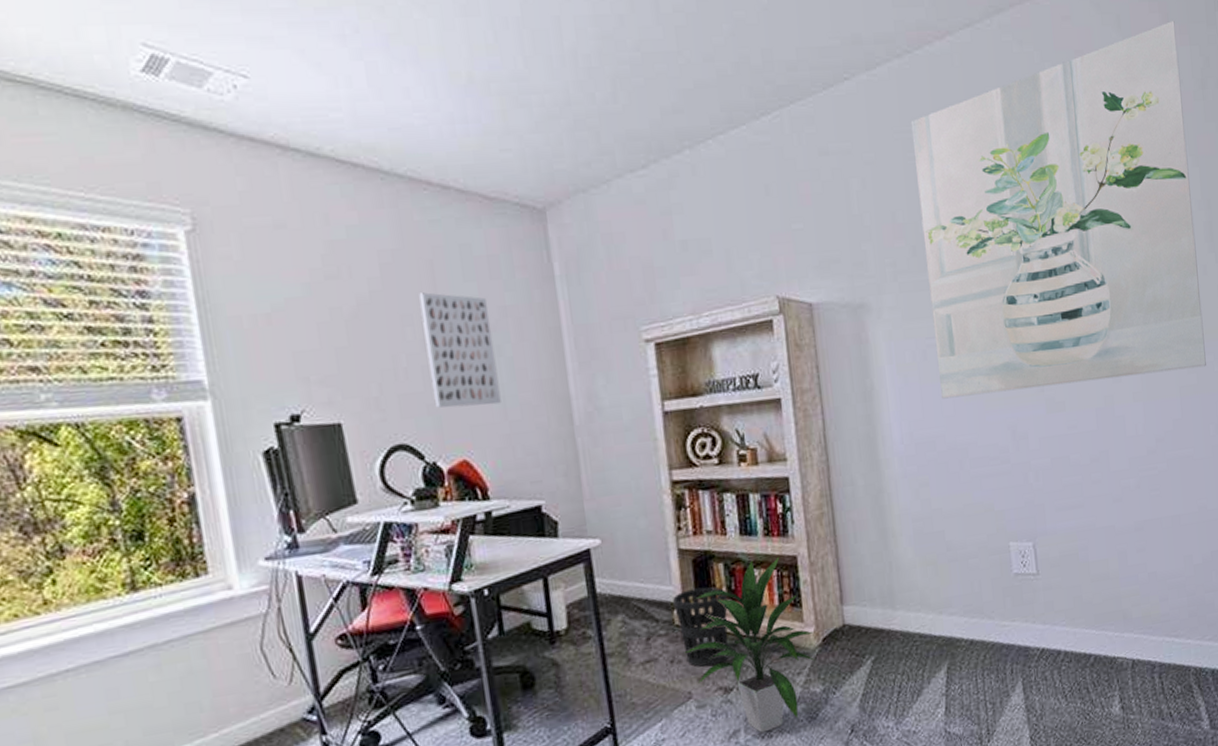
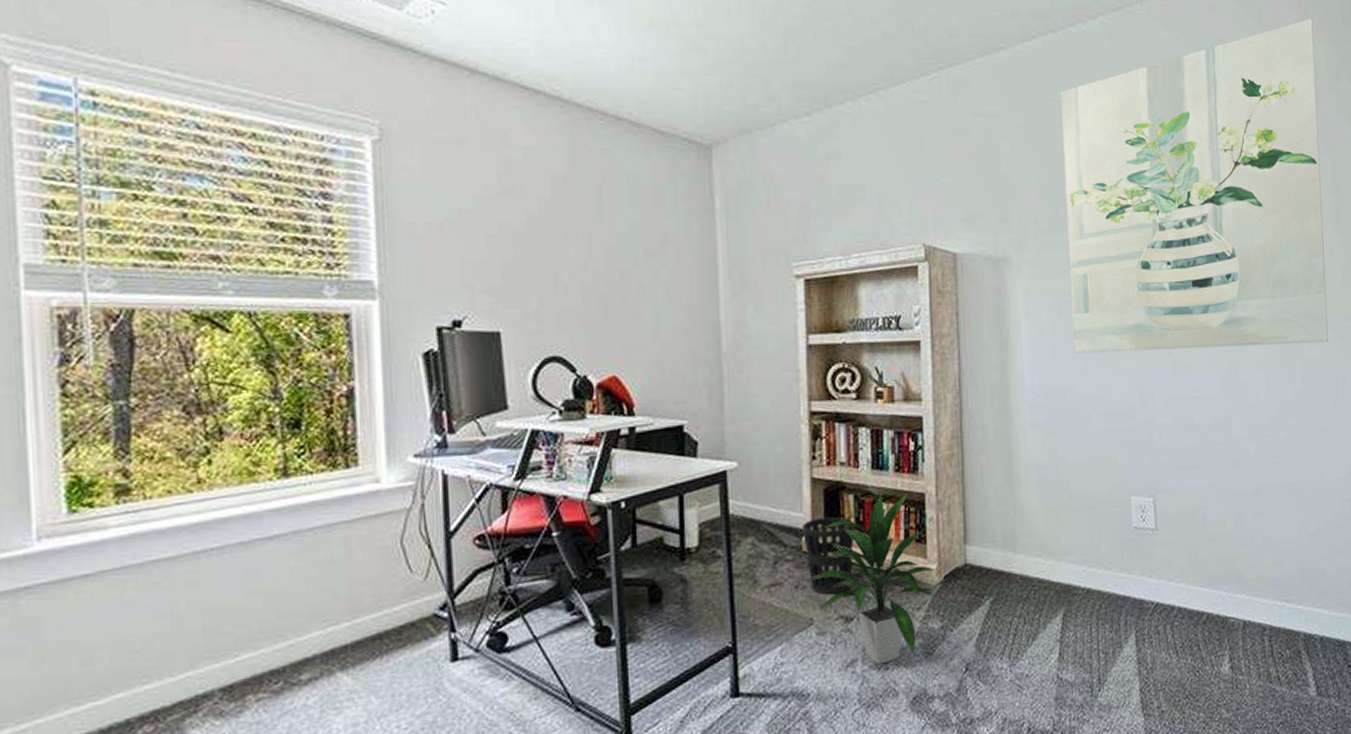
wall art: present [419,292,501,408] -> none [586,215,654,326]

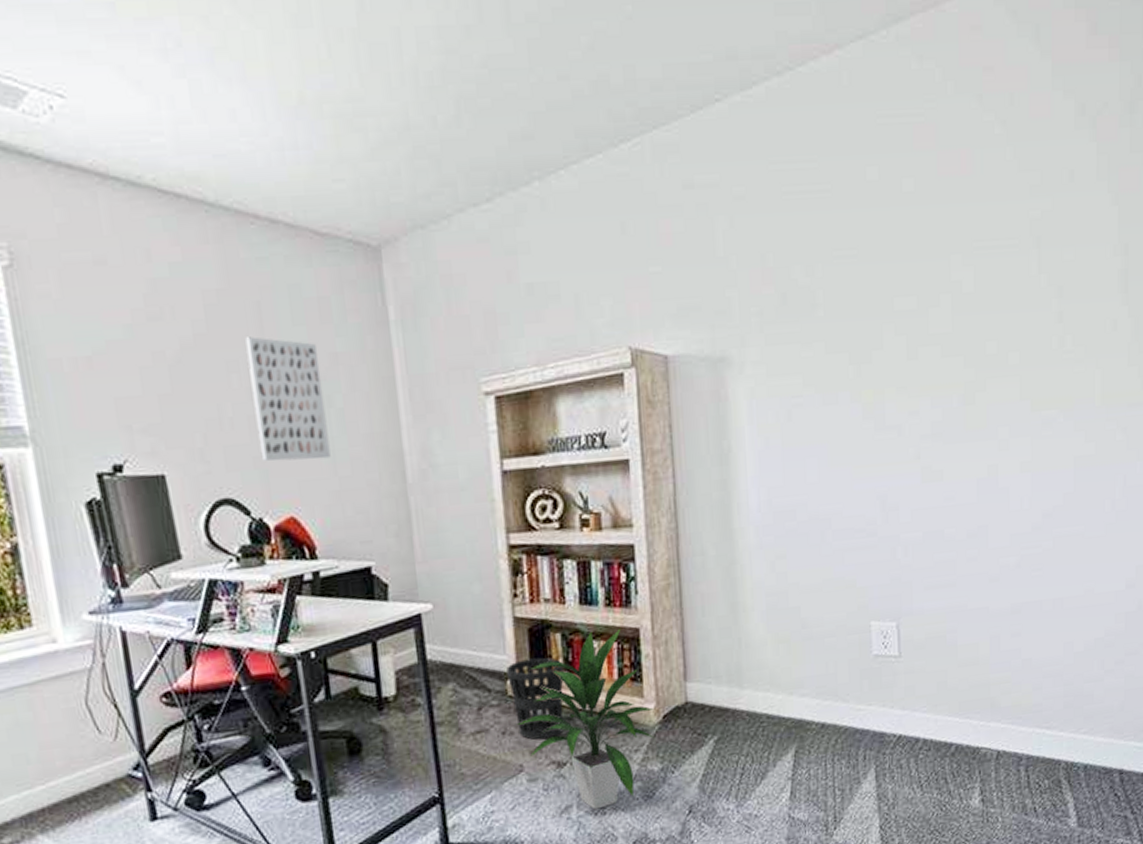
wall art: none [586,215,654,326] -> present [245,337,331,461]
wall art: present [1060,18,1328,354] -> none [788,30,1108,464]

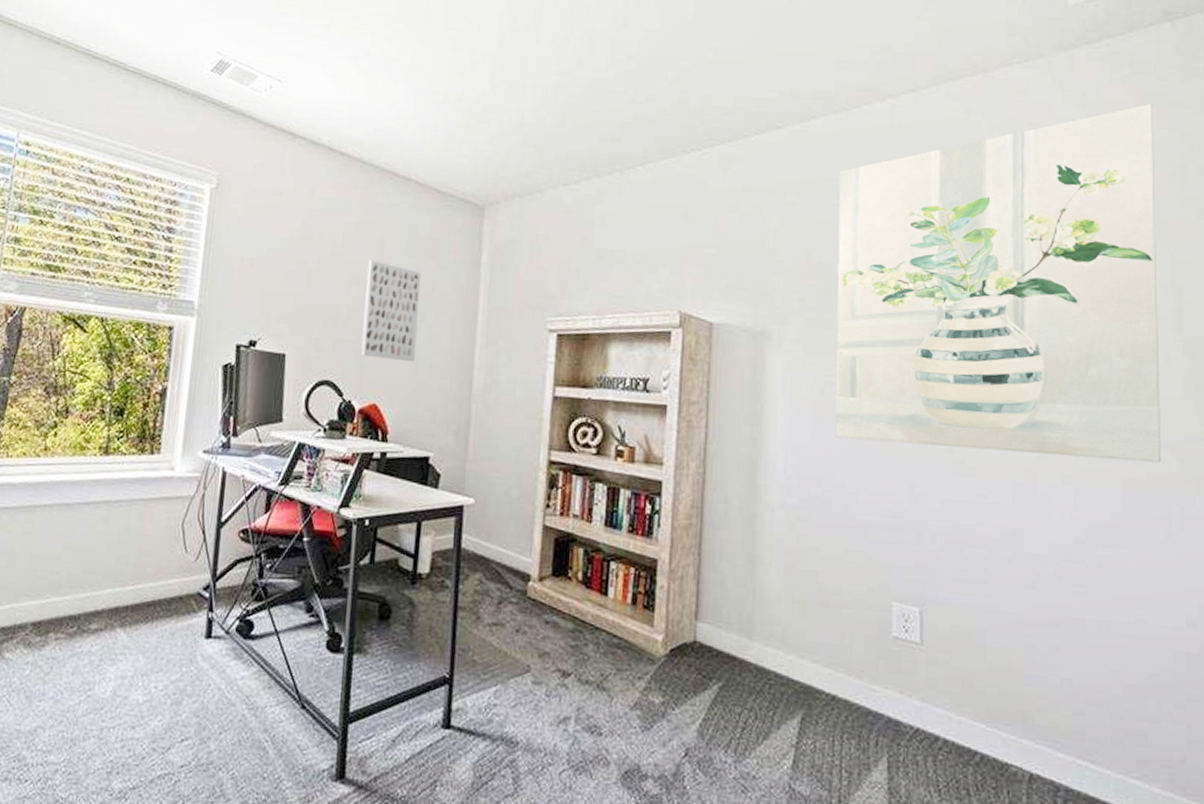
wastebasket: present [506,657,565,740] -> none [529,566,582,646]
indoor plant: present [517,629,655,810] -> none [531,553,662,728]
wall art: none [788,30,1108,464] -> present [834,103,1161,463]

